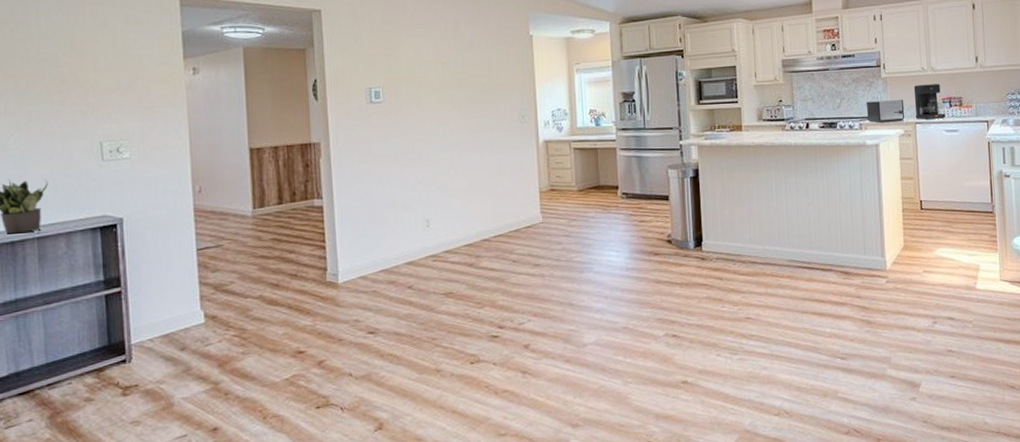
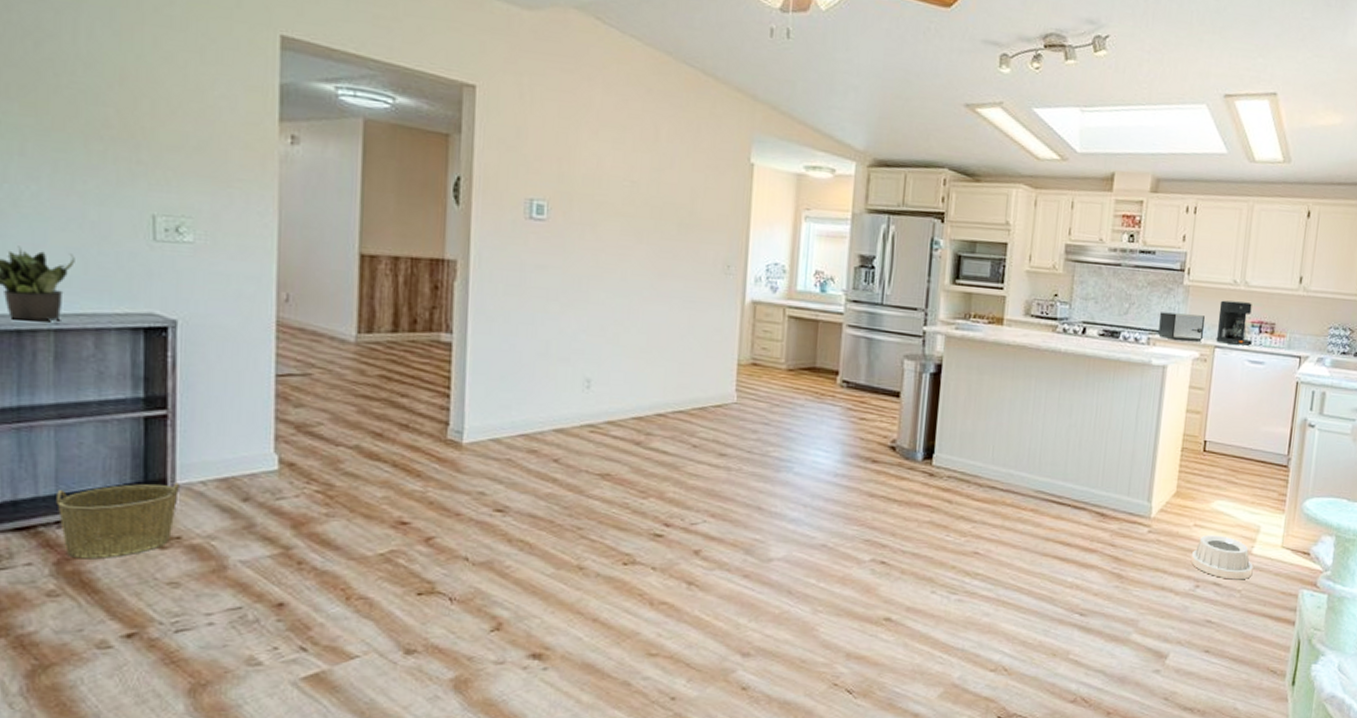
basket: none [47,342,134,412] -> present [56,483,179,560]
pet bowl: none [925,277,980,314] -> present [1191,534,1253,580]

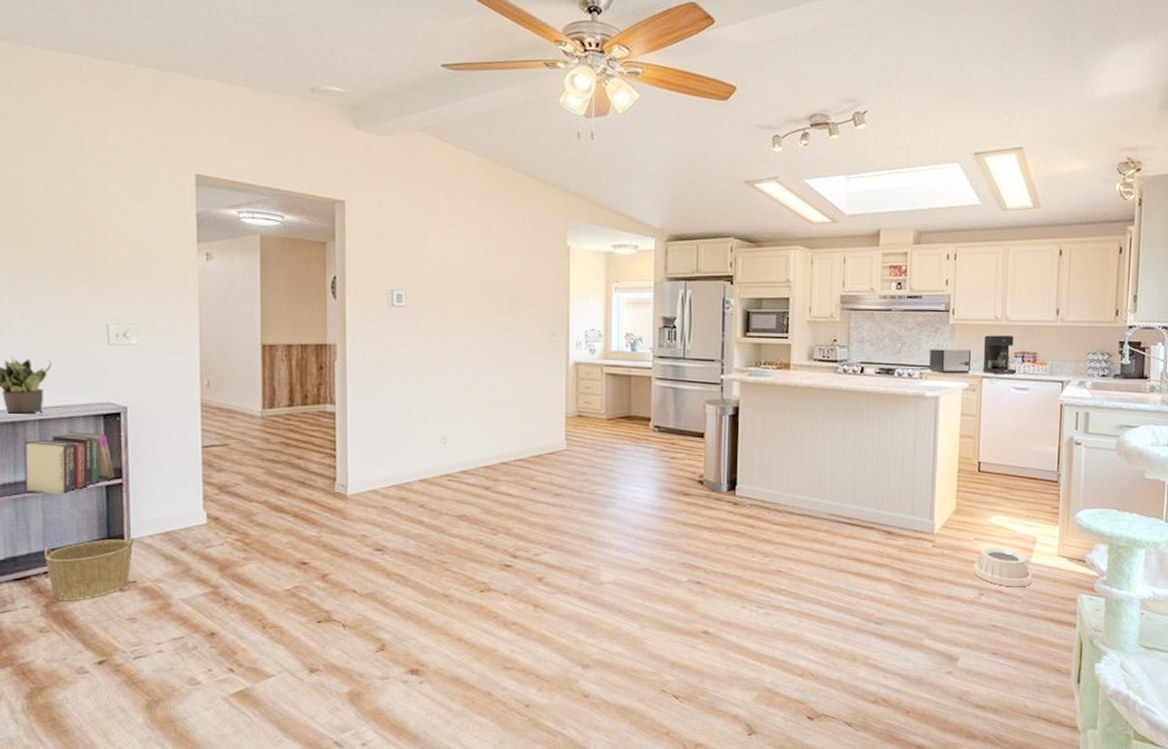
books: none [32,346,157,427] -> present [25,431,115,496]

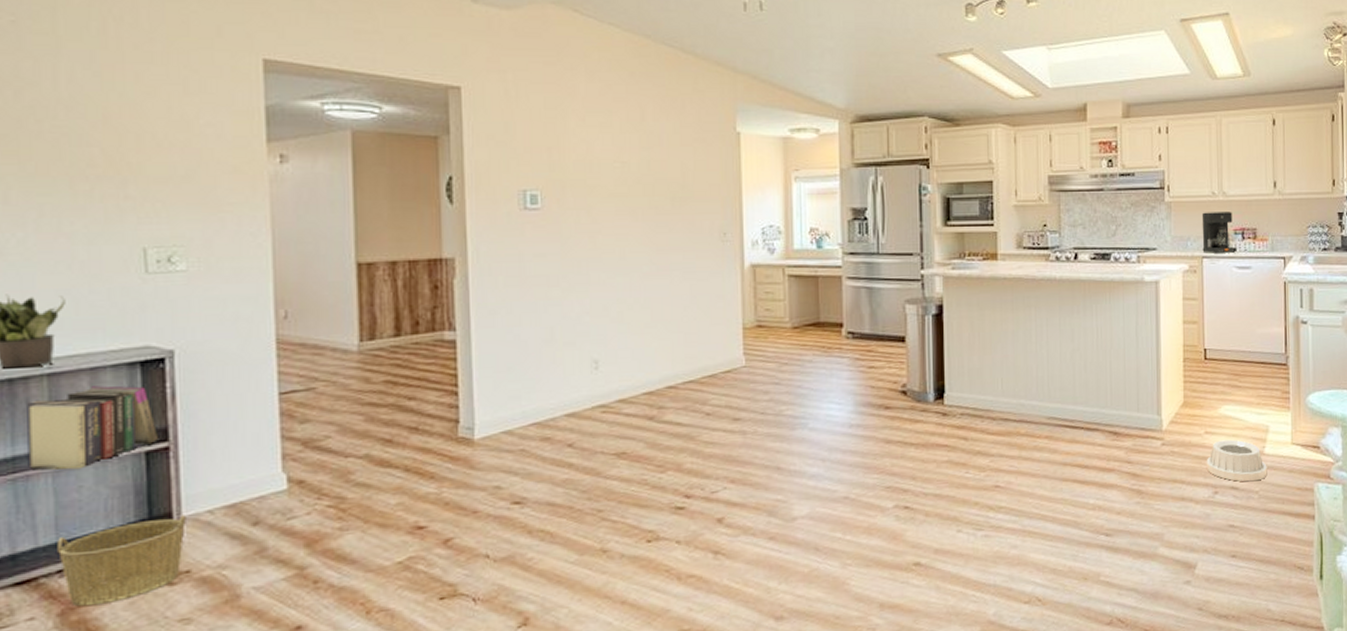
toaster: present [929,349,972,374] -> none [1147,229,1191,256]

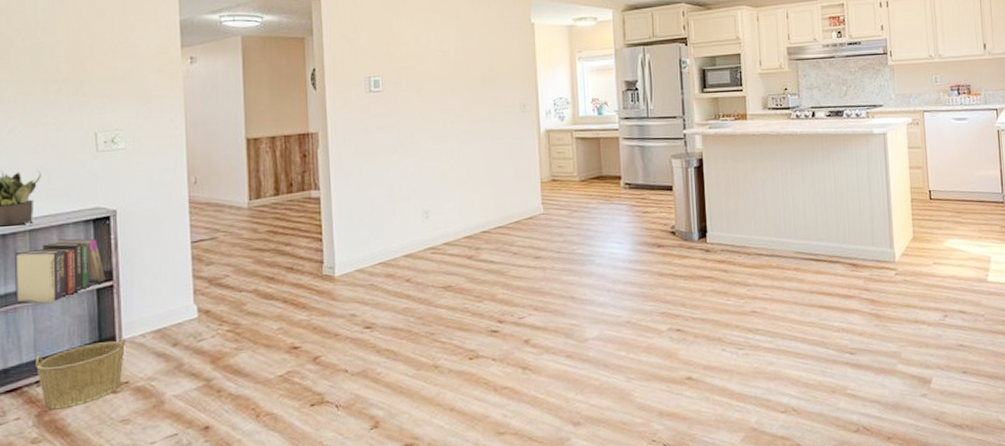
coffee maker: present [1201,212,1237,253] -> none [921,71,954,108]
pet bowl: present [1206,439,1267,482] -> none [935,269,992,307]

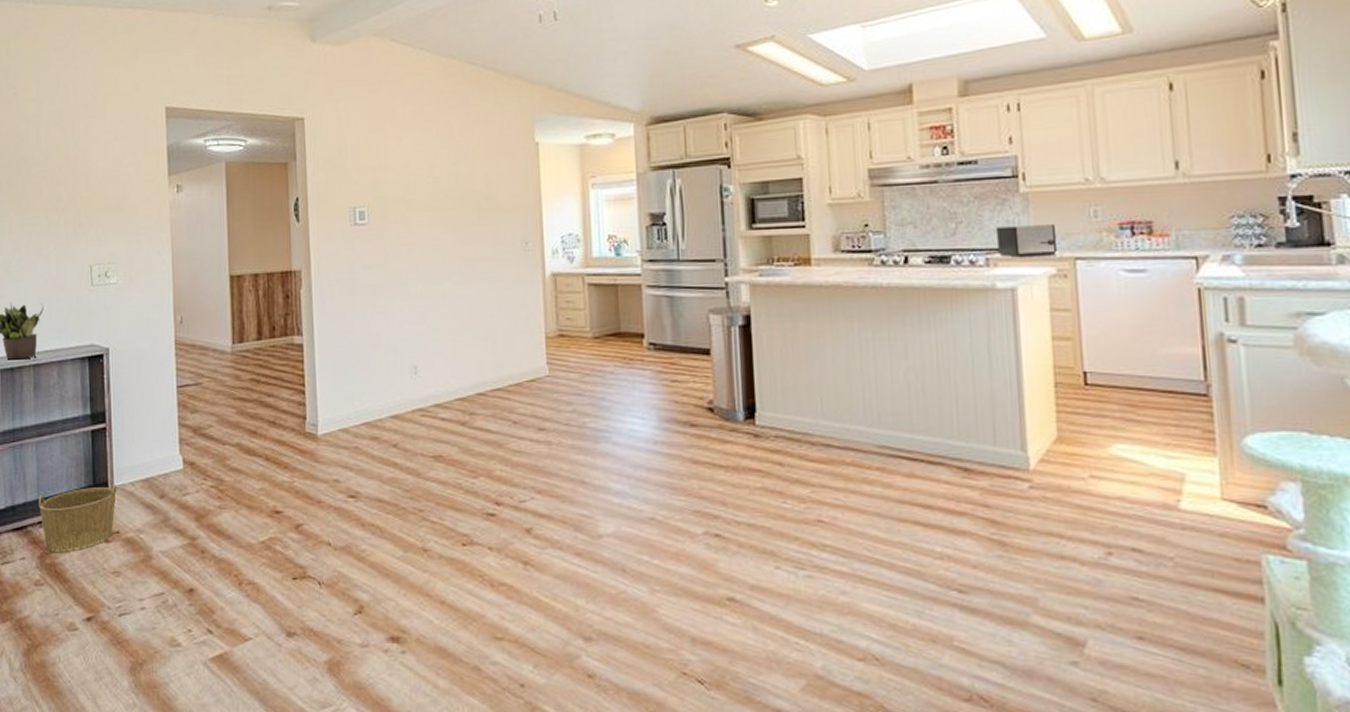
books: present [15,238,105,304] -> none [21,375,99,442]
toaster: none [873,87,913,111] -> present [997,224,1058,258]

